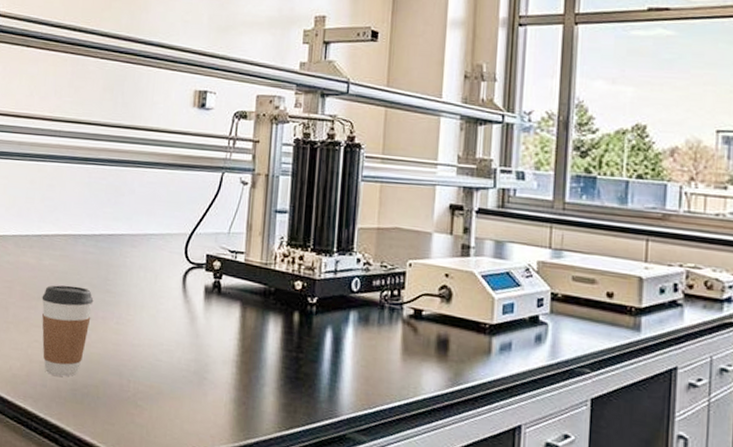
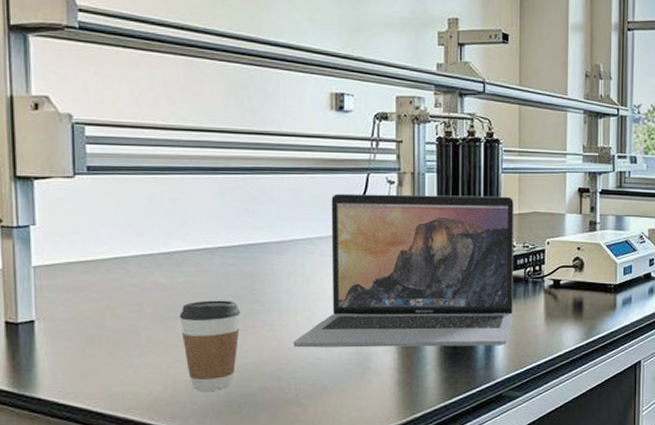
laptop: none [136,191,373,378] -> present [293,193,514,348]

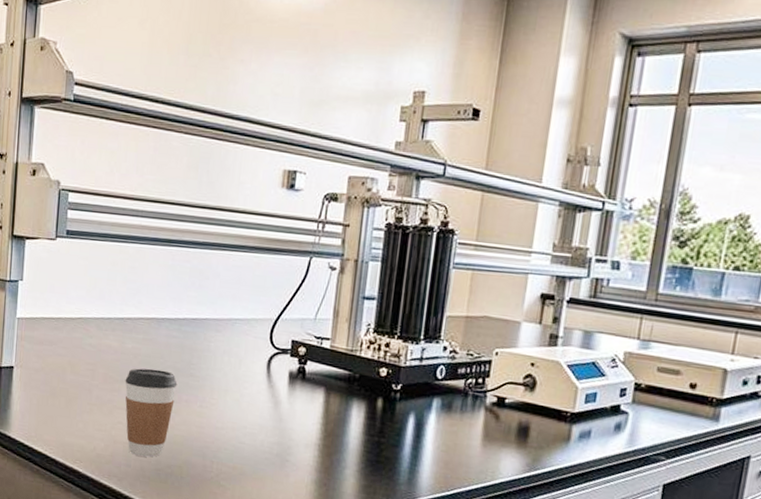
laptop: present [293,193,514,348] -> none [220,275,463,462]

